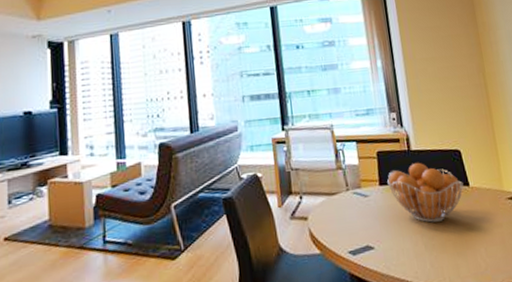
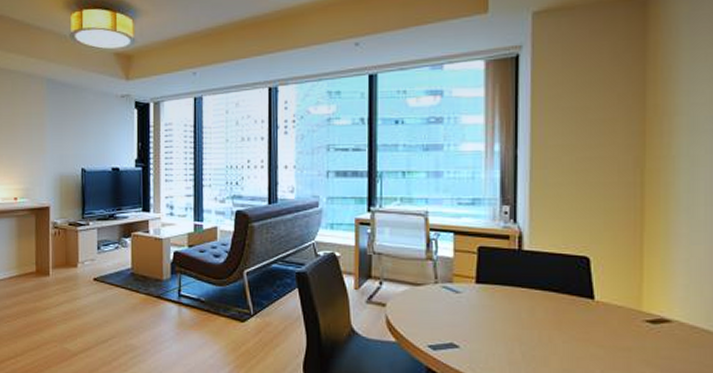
fruit basket: present [387,162,464,223] -> none [487,264,586,332]

